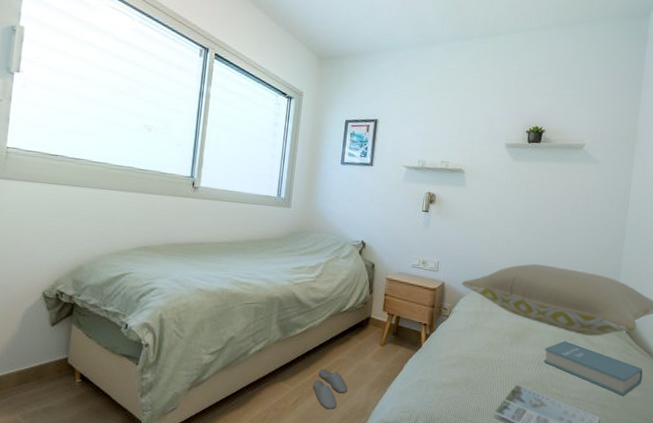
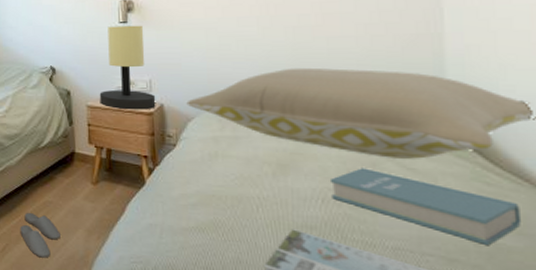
table lamp: none [397,213,440,286] -> present [99,25,156,110]

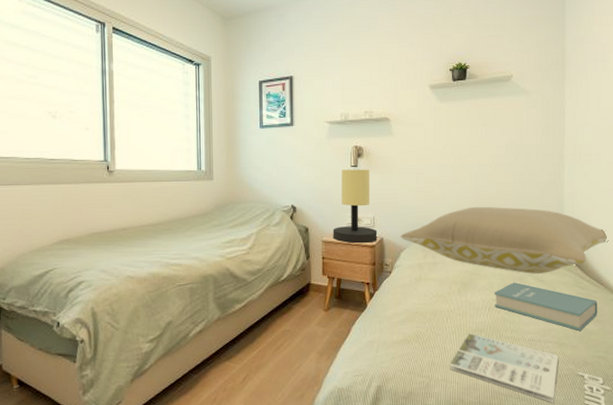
slippers: present [20,212,61,258] -> none [260,342,296,383]

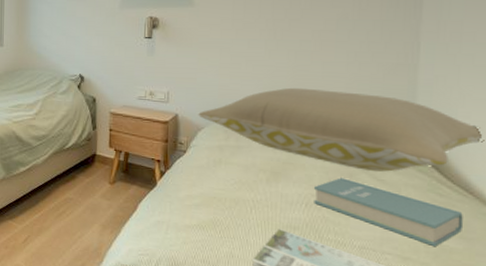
table lamp: present [333,169,378,244] -> none [122,40,172,119]

